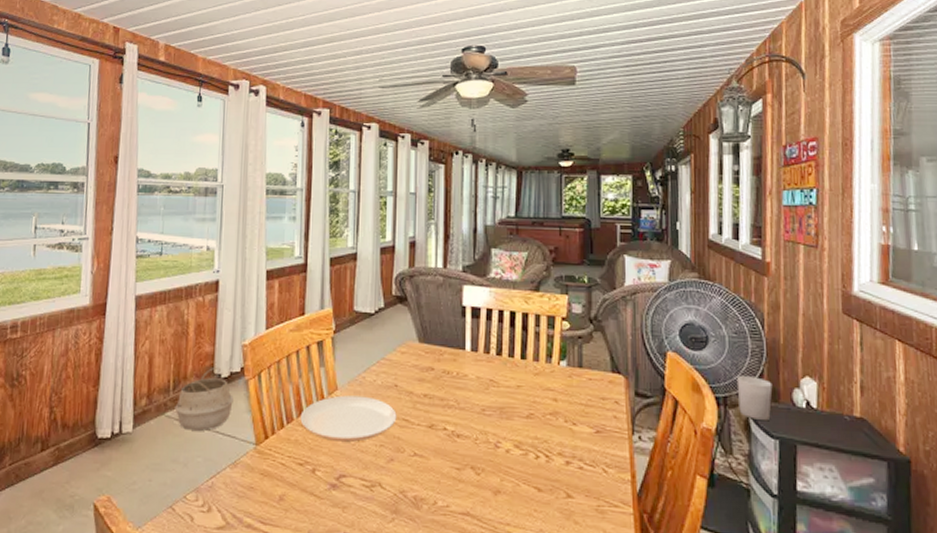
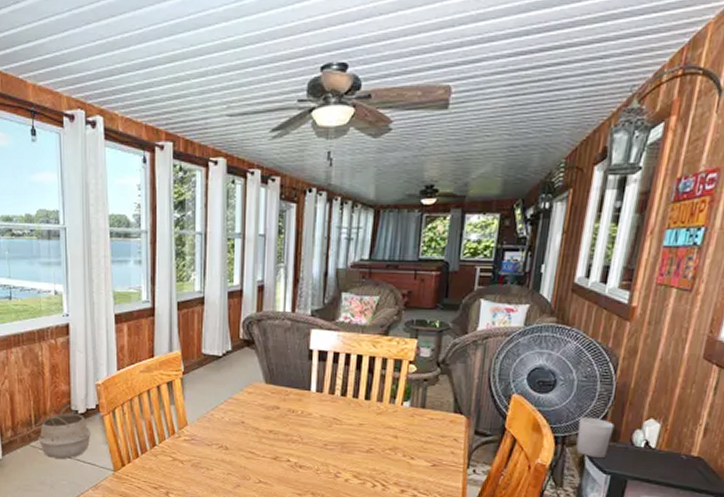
plate: present [300,395,397,442] -> none [153,430,243,470]

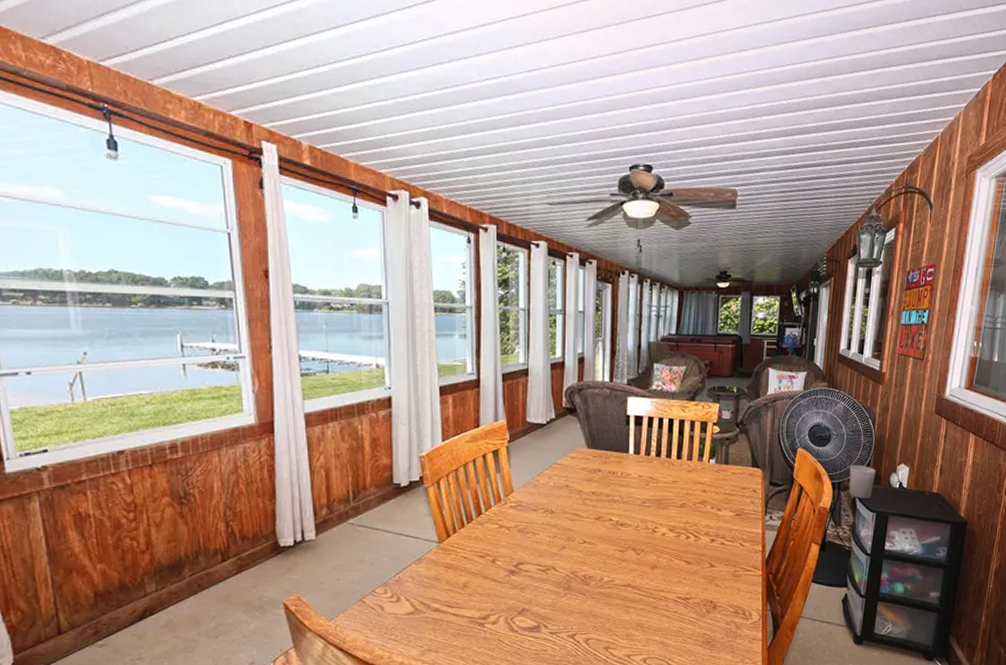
woven basket: present [38,403,91,459] -> none [356,477,414,534]

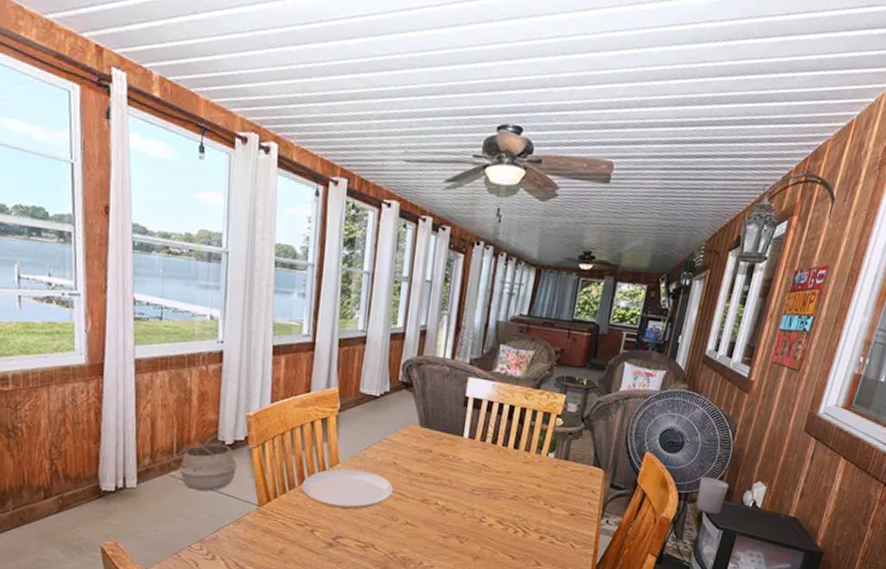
woven basket: none [356,477,414,534] -> present [178,434,237,491]
plate: none [479,496,568,535] -> present [302,468,394,509]

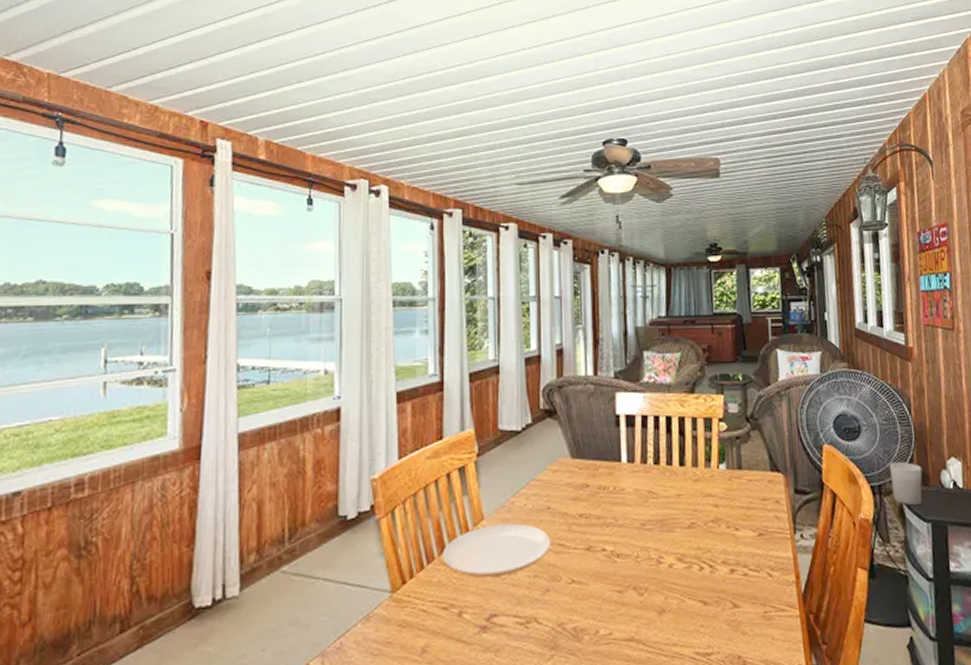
woven basket: present [178,434,237,491] -> none [291,507,363,585]

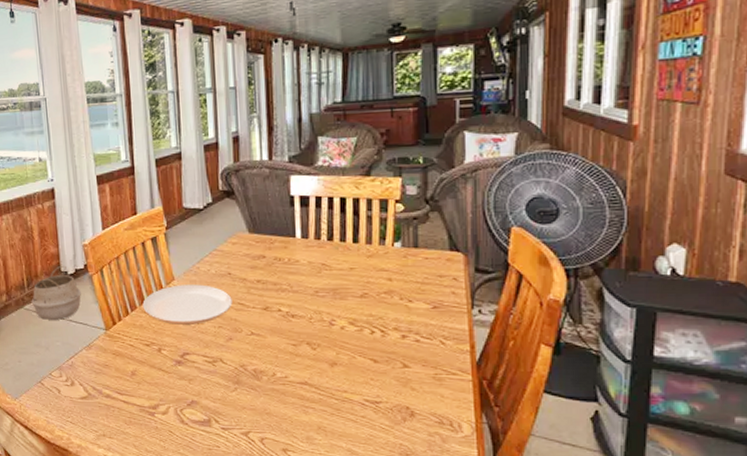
woven basket: none [291,507,363,585] -> present [31,265,81,320]
candle holder: present [889,461,923,506] -> none [590,246,632,291]

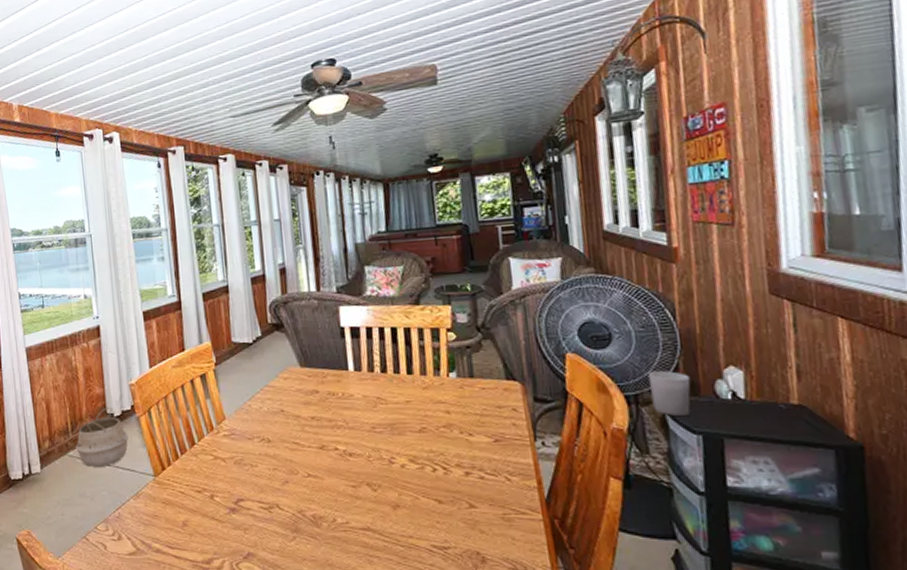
plate: present [142,284,233,325] -> none [193,423,287,468]
candle holder: none [590,246,632,291] -> present [647,370,691,417]

